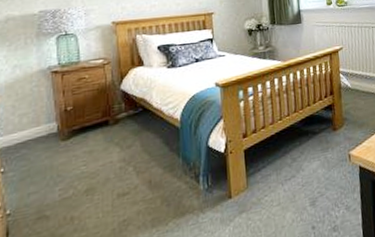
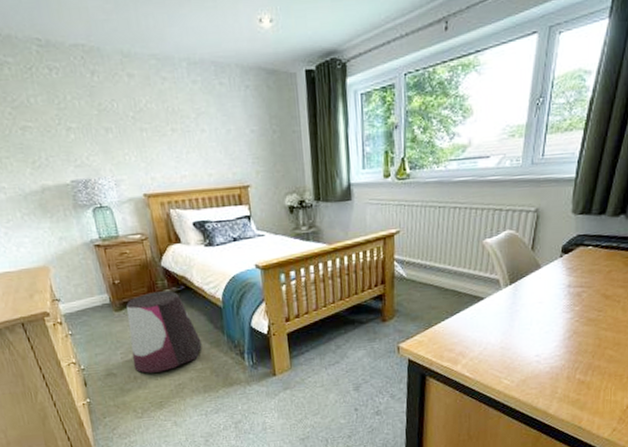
stool: none [72,114,154,212] -> present [126,291,202,373]

